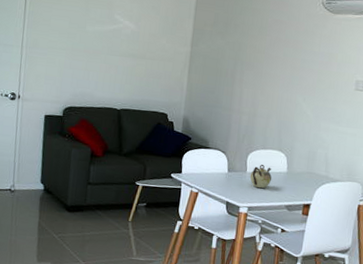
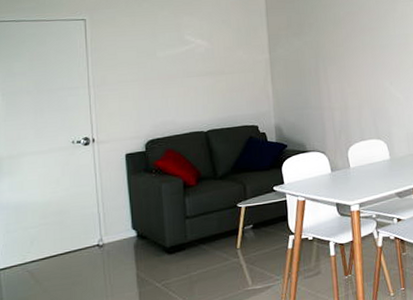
teapot: present [249,165,272,189] -> none [354,157,377,182]

